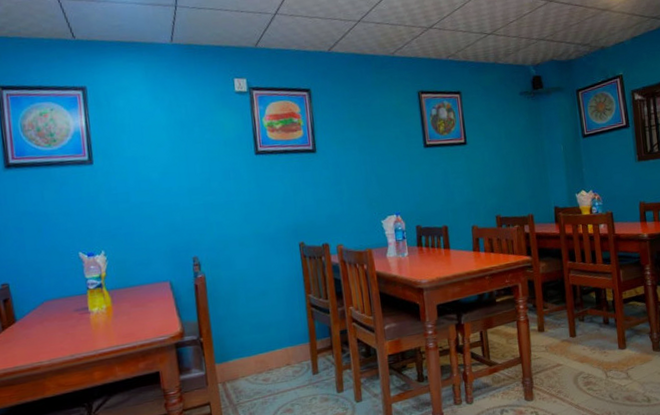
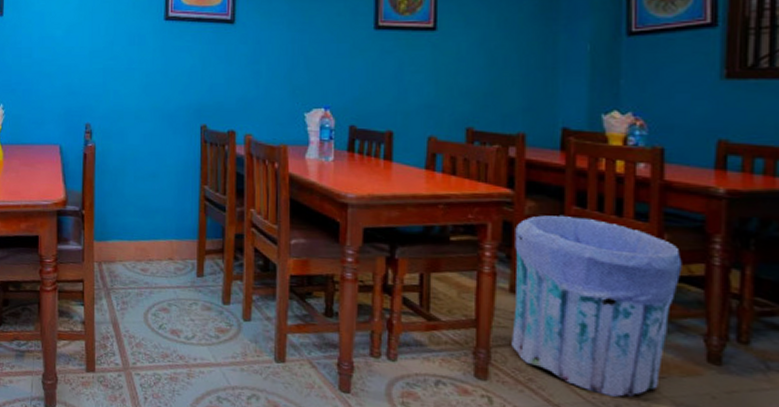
trash can: none [536,268,633,390] -> present [511,215,682,397]

